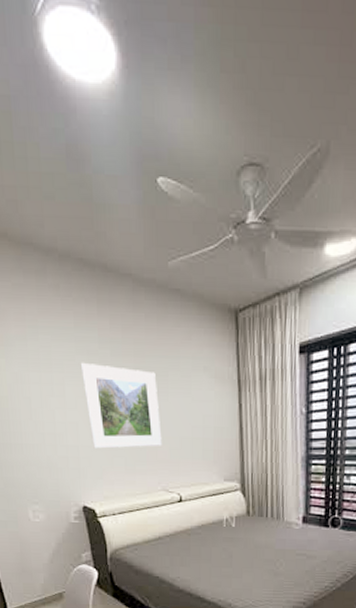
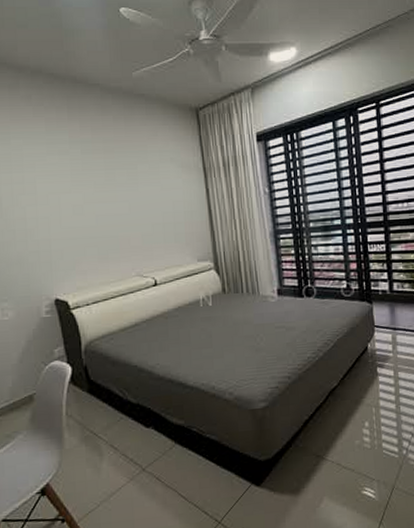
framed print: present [80,362,162,449] -> none [51,161,134,241]

